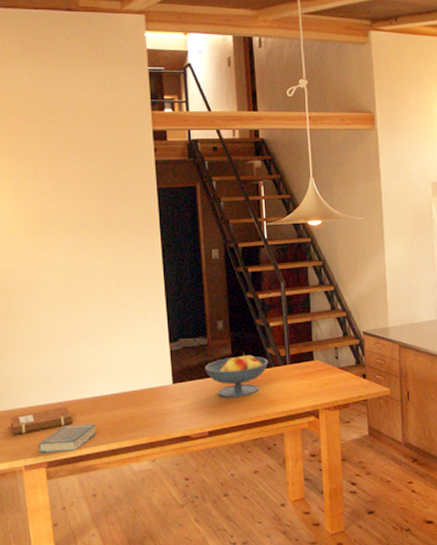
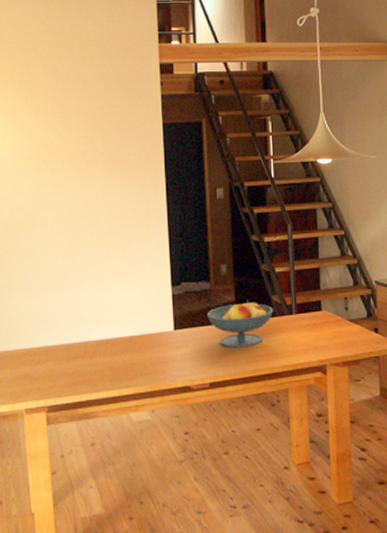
notebook: present [9,406,72,436] -> none [12,348,73,378]
hardback book: present [38,423,96,454] -> none [39,368,96,398]

